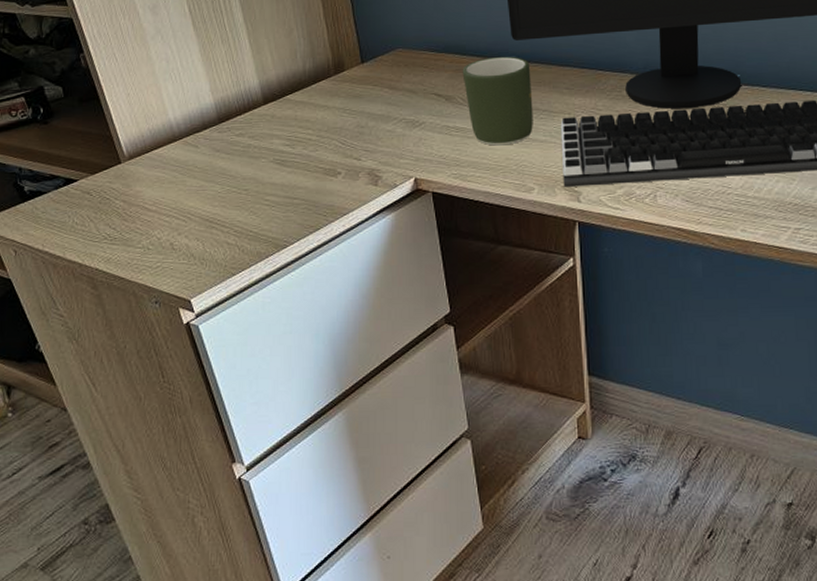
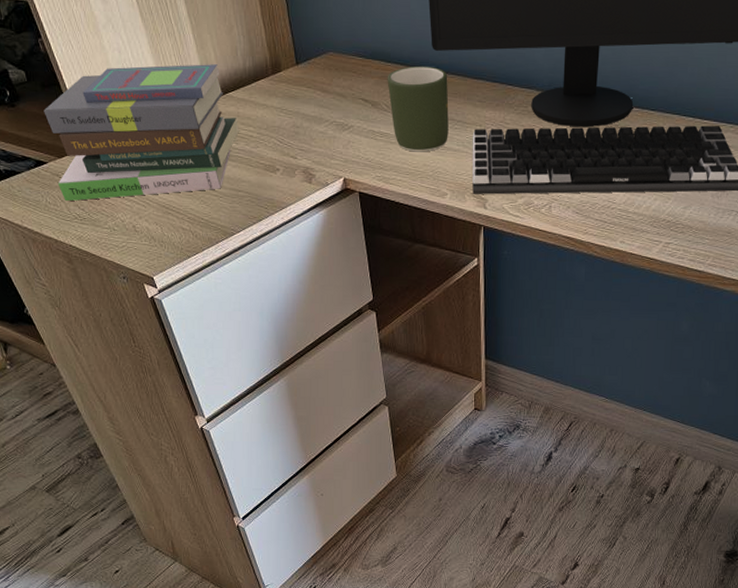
books: none [79,68,297,221] -> present [44,64,240,202]

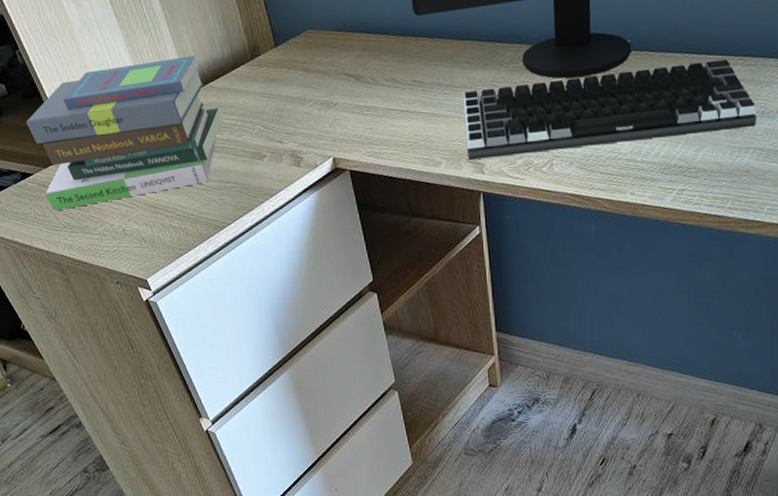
mug: present [387,65,449,152] -> none [369,32,438,123]

